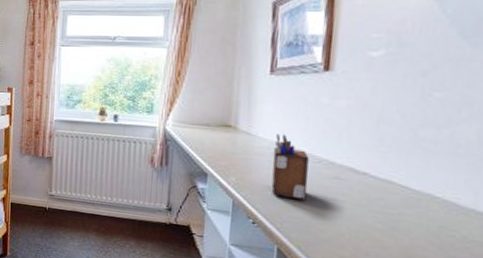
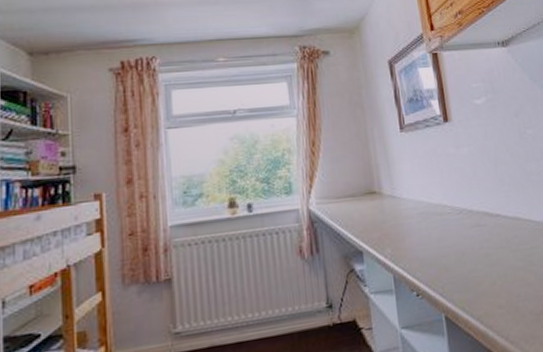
desk organizer: present [271,133,309,201] -> none [418,191,458,259]

